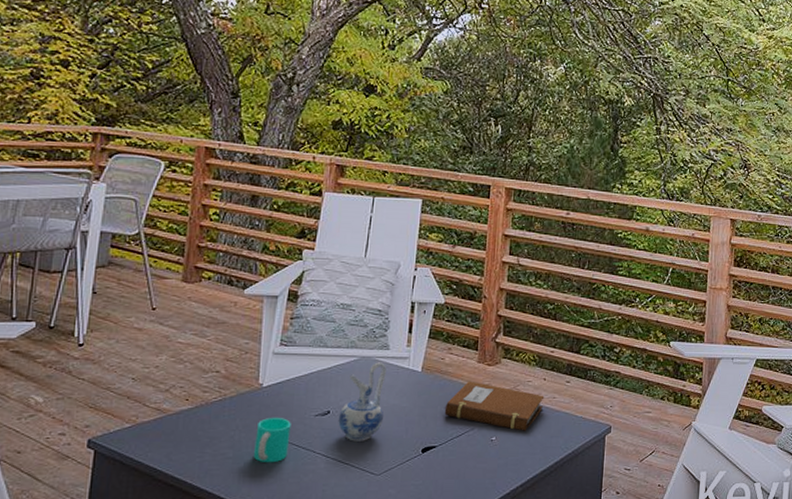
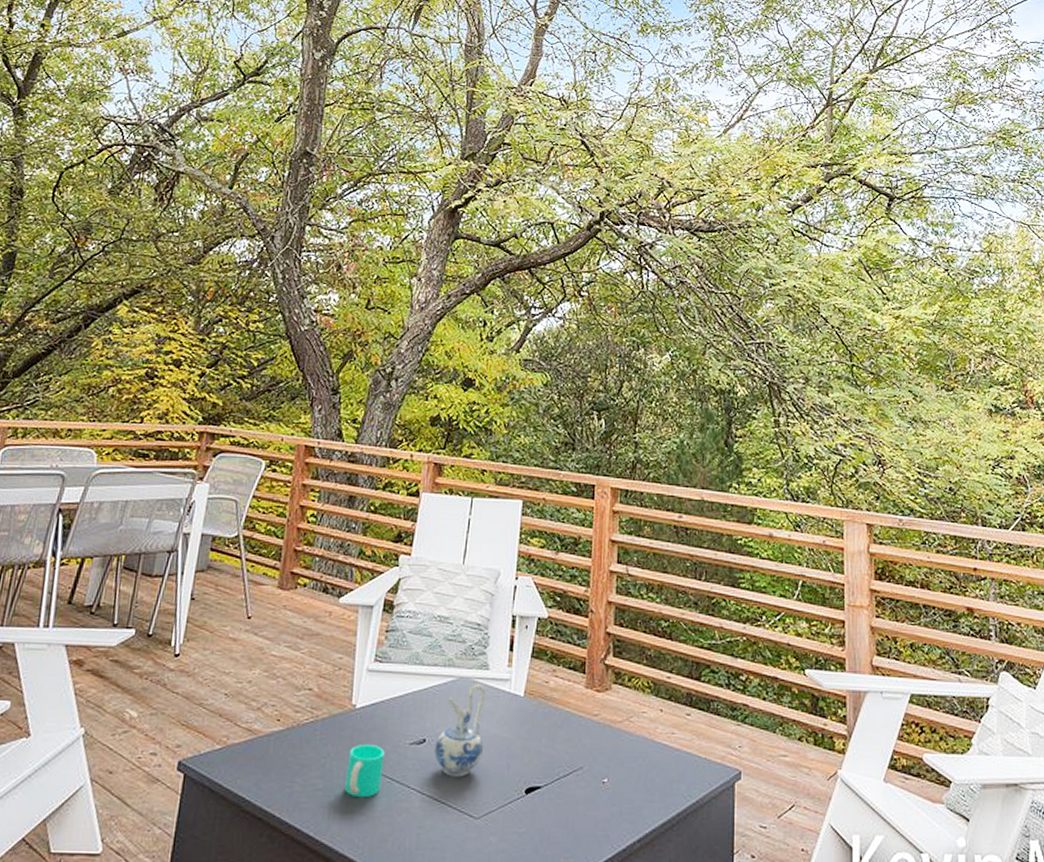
notebook: present [443,381,545,431] -> none [548,709,662,773]

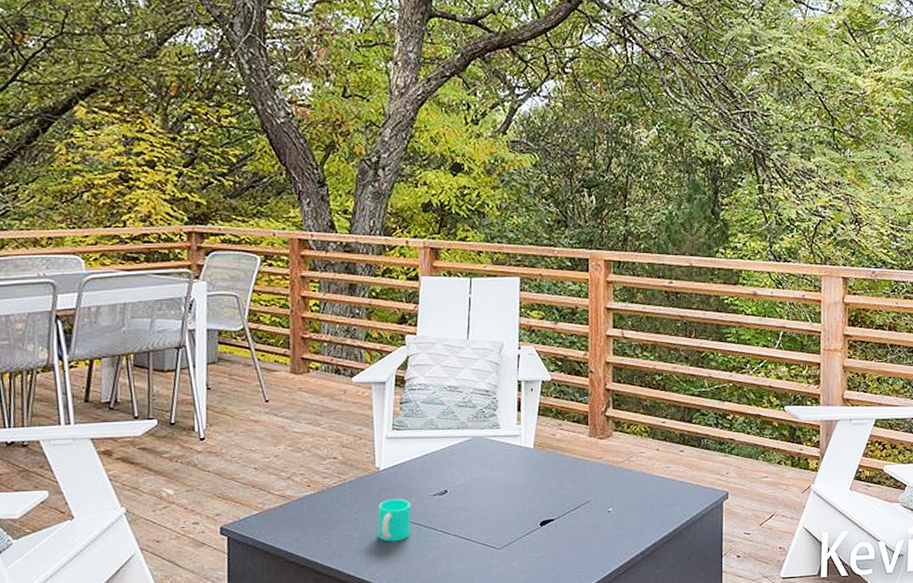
ceramic pitcher: present [434,684,486,777] -> none [456,441,500,518]

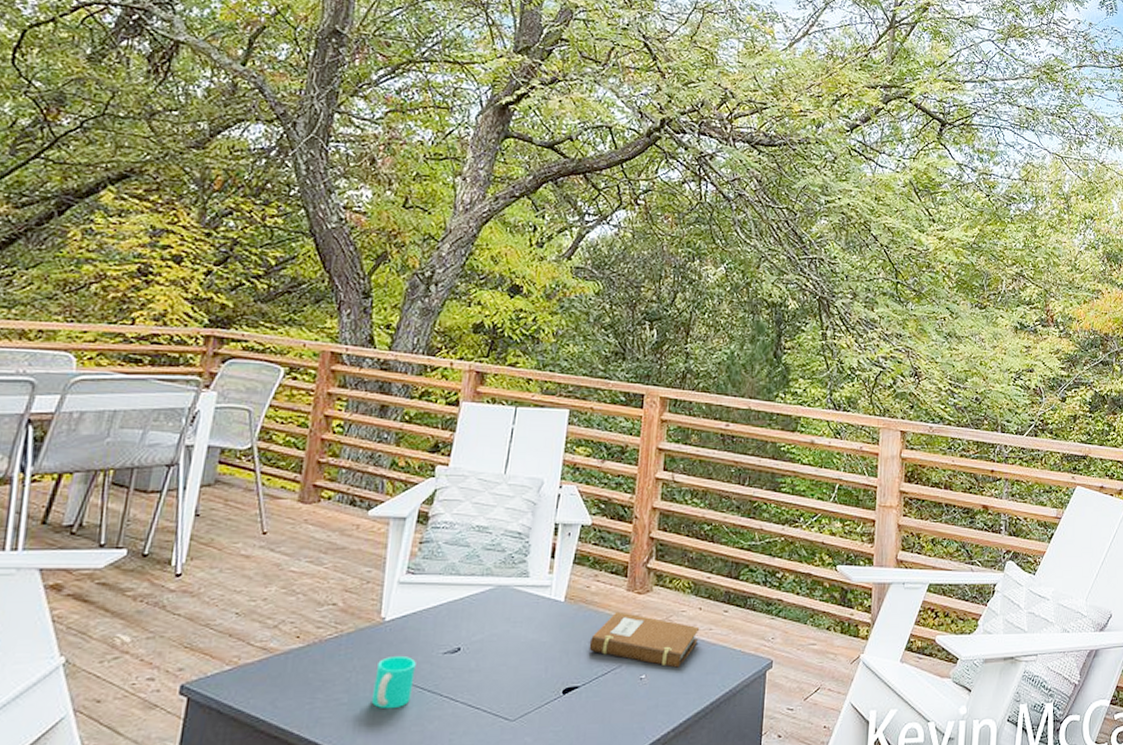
notebook: none [558,455,659,501] -> present [588,611,700,668]

